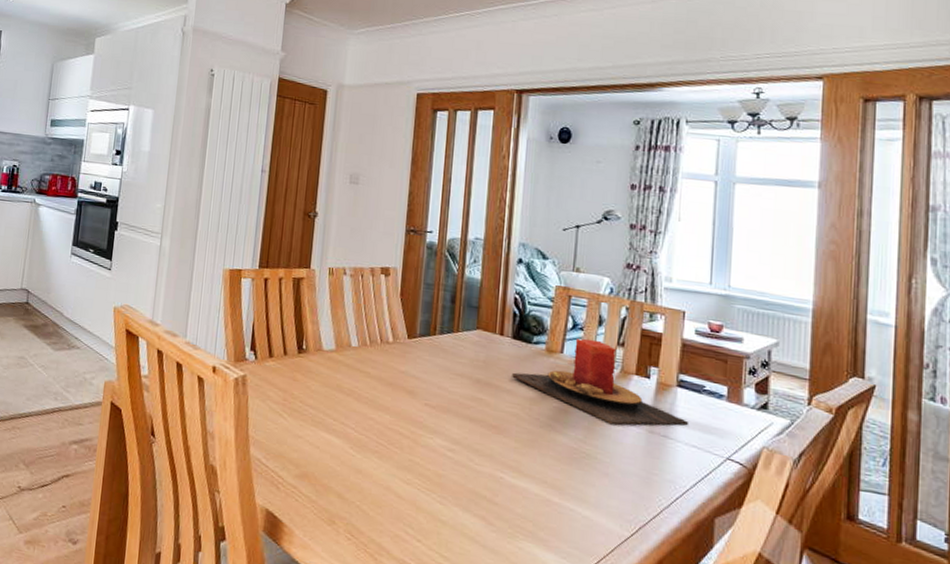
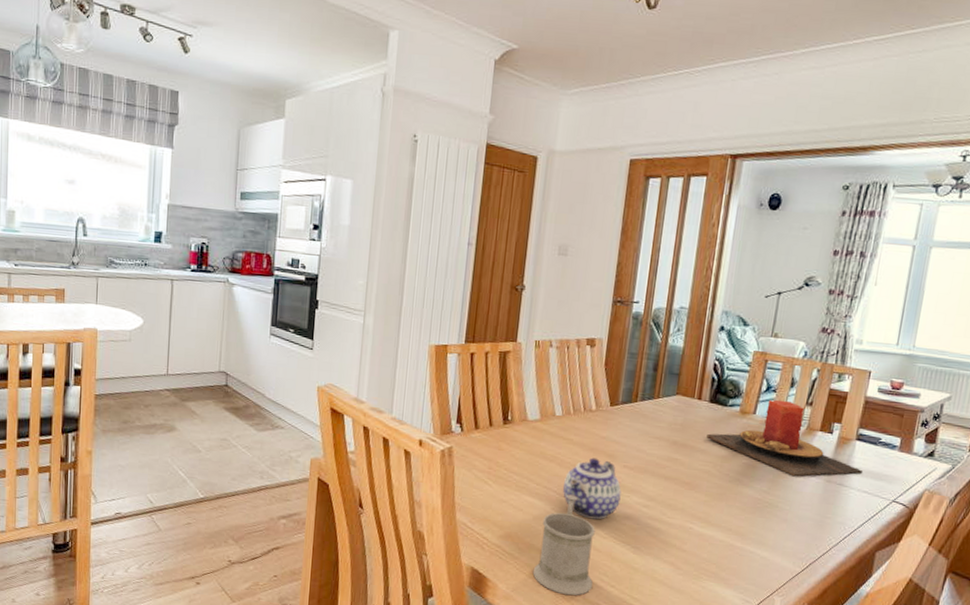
mug: none [331,432,398,550] -> present [532,494,595,596]
teapot: none [361,393,424,463] -> present [563,457,622,520]

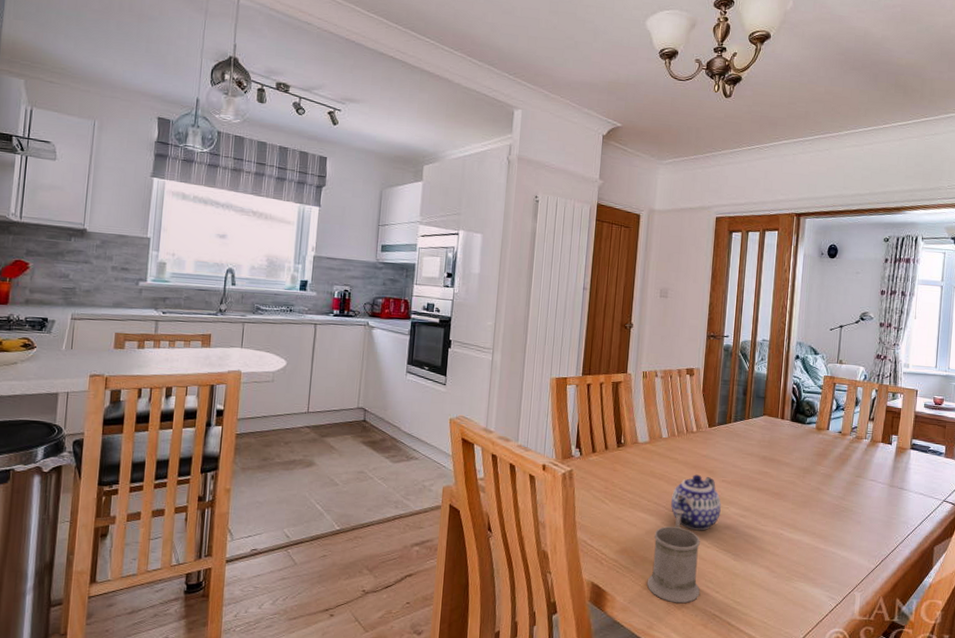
candle: present [706,399,862,477] -> none [790,417,918,484]

